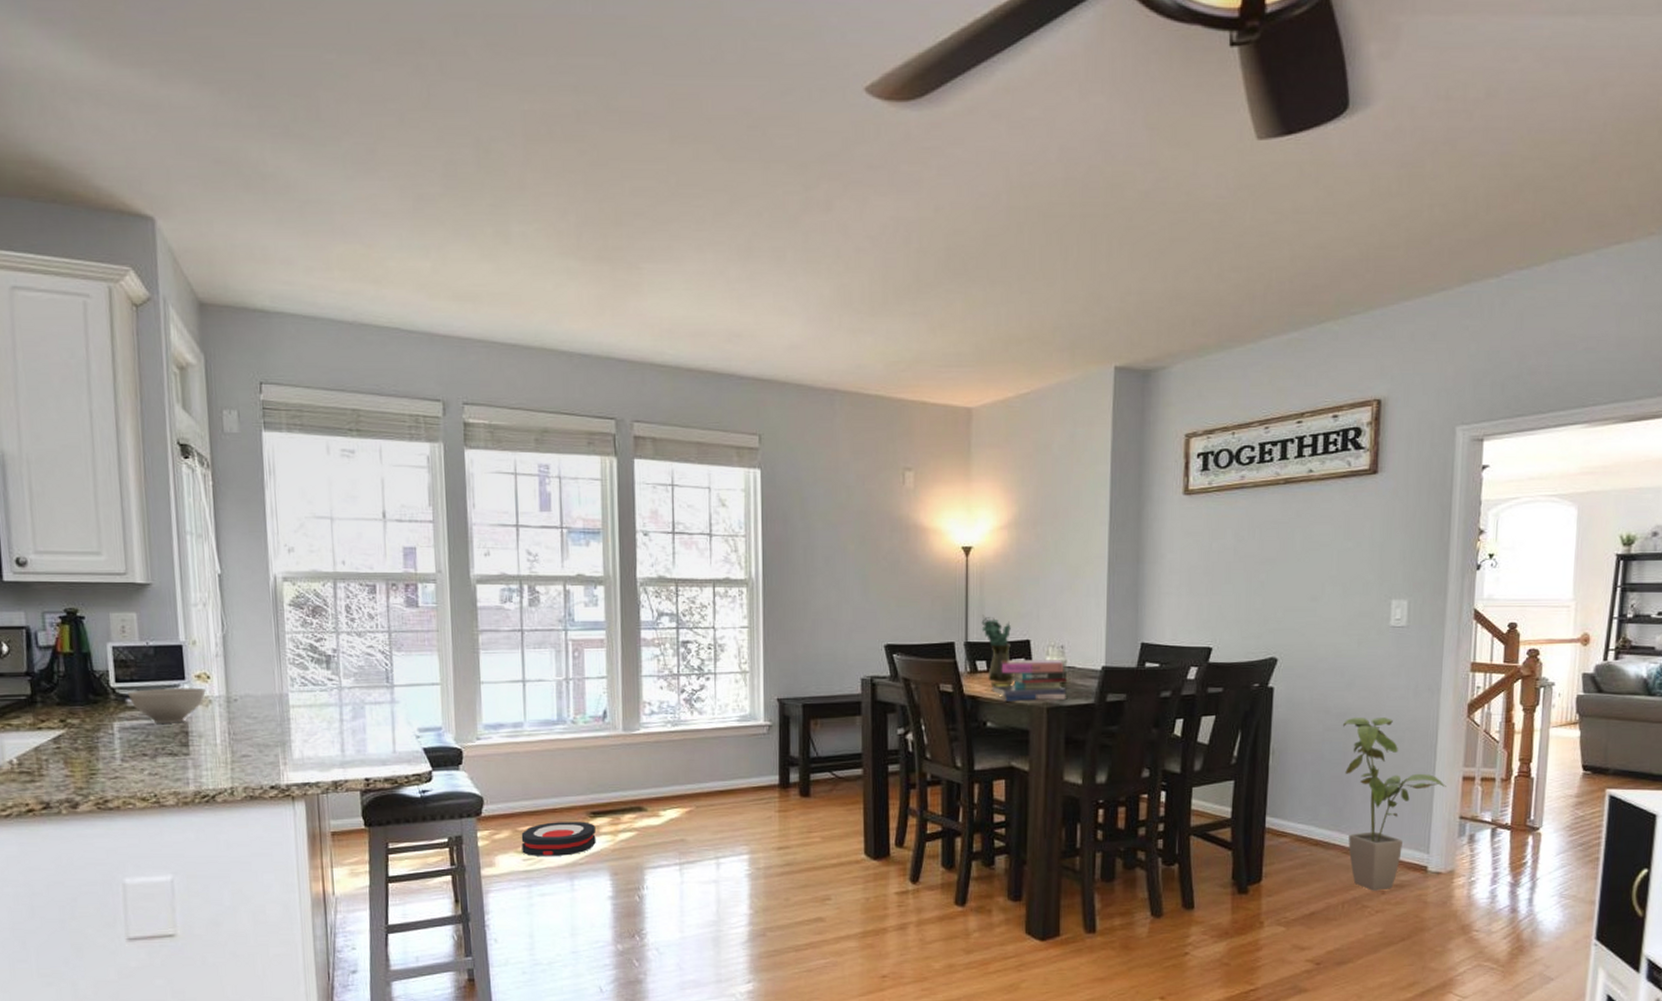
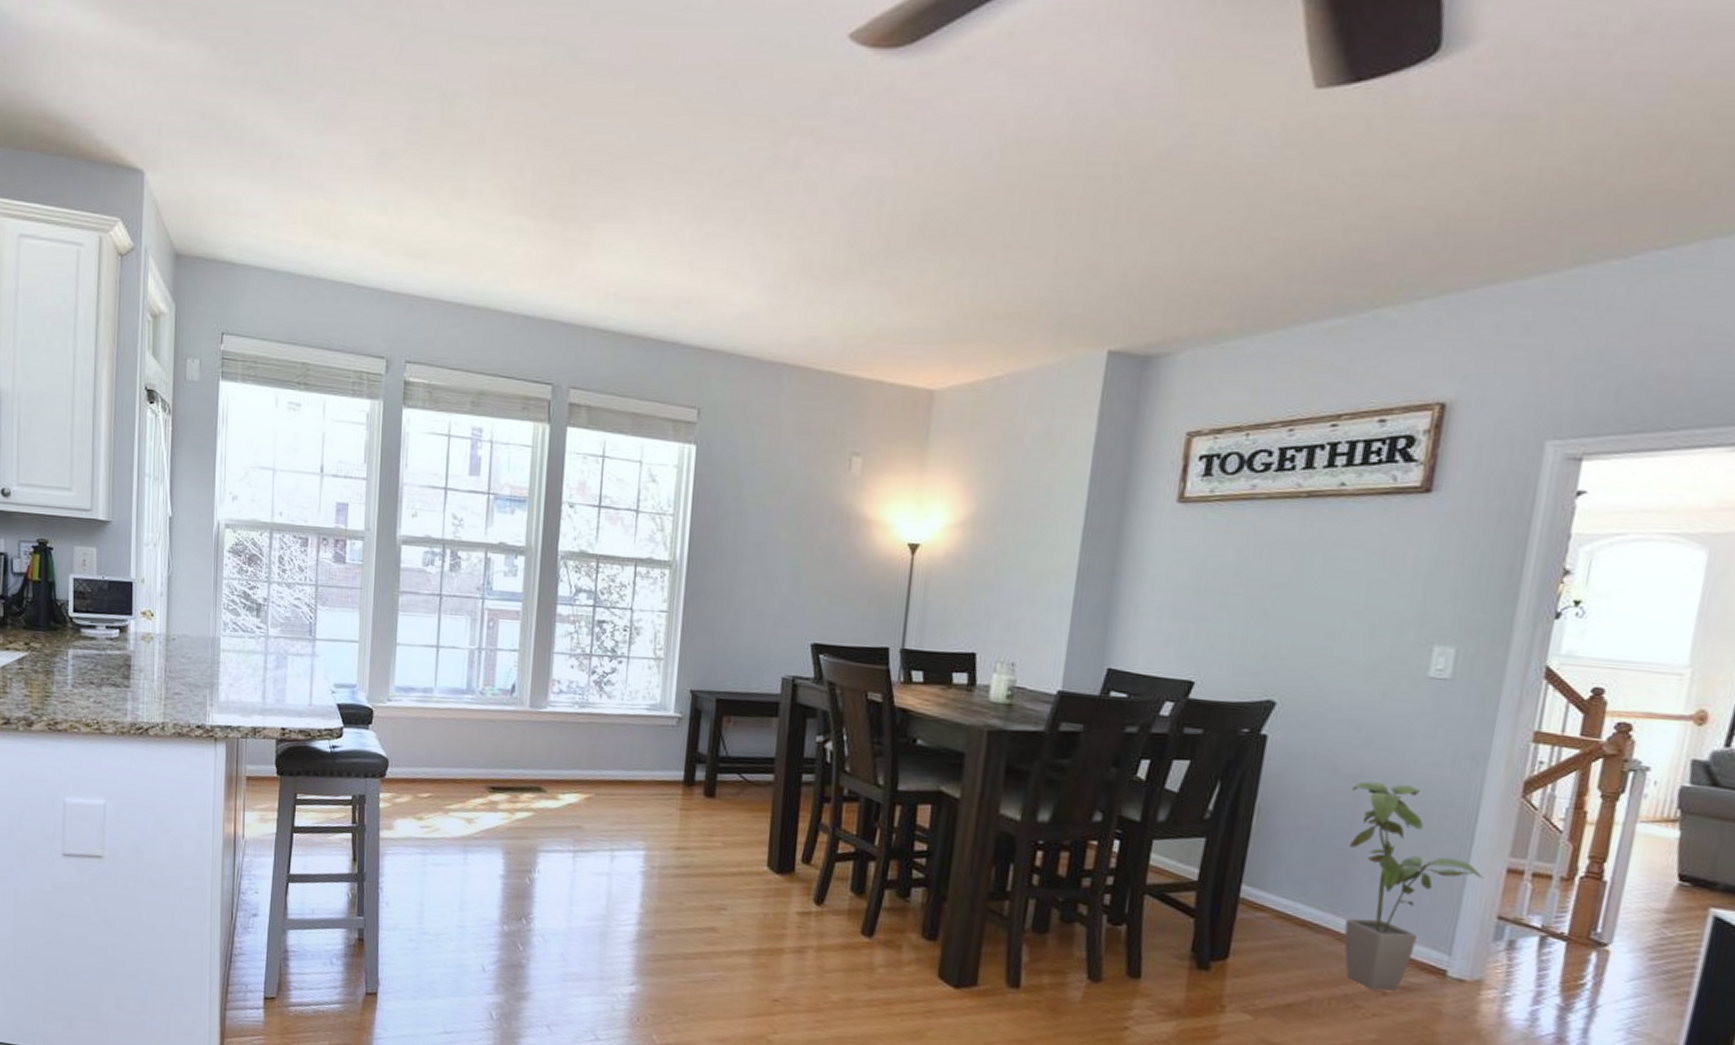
bowl: present [128,687,206,723] -> none [83,621,149,656]
robot vacuum: present [521,821,596,856] -> none [420,792,493,828]
vase: present [981,614,1014,687] -> none [921,620,955,703]
books: present [992,660,1068,702] -> none [926,672,1016,725]

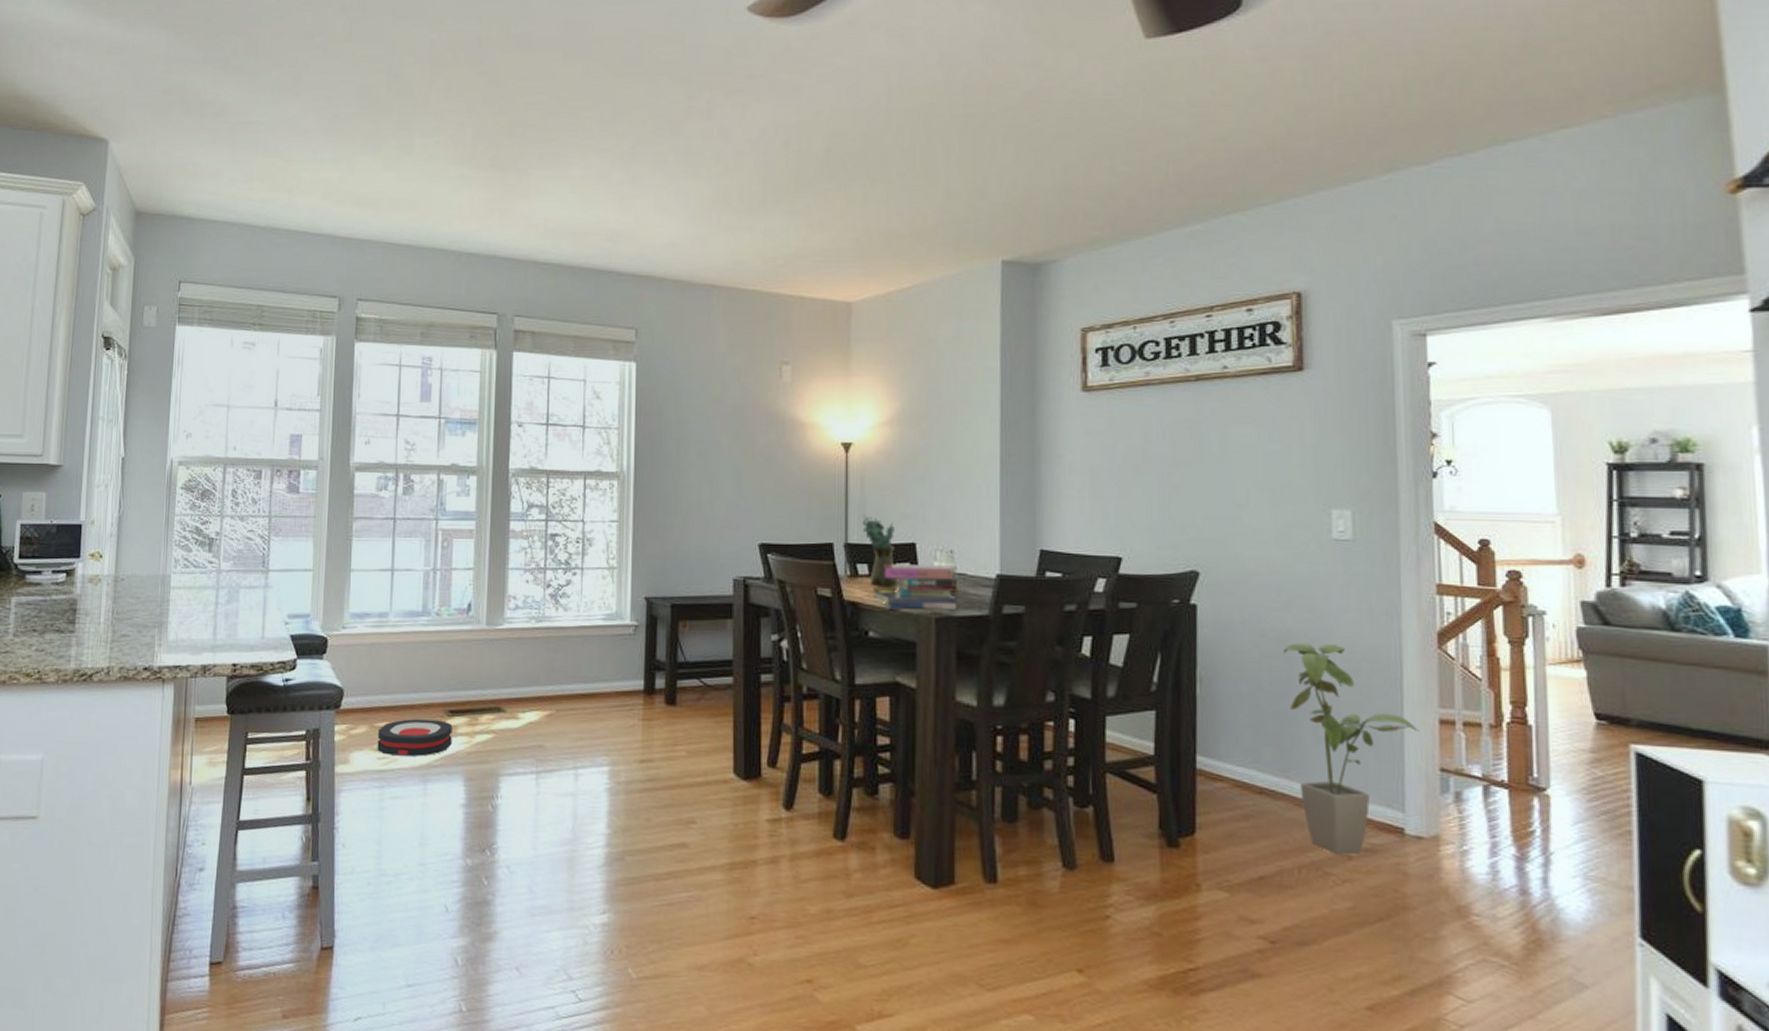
robot vacuum: none [420,792,493,828] -> present [377,719,452,757]
vase: none [921,620,955,703] -> present [862,514,899,593]
books: none [926,672,1016,725] -> present [874,564,958,611]

